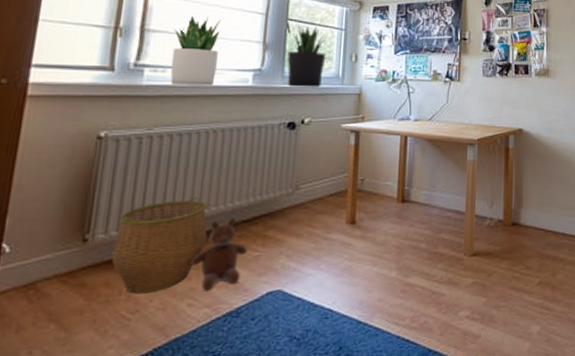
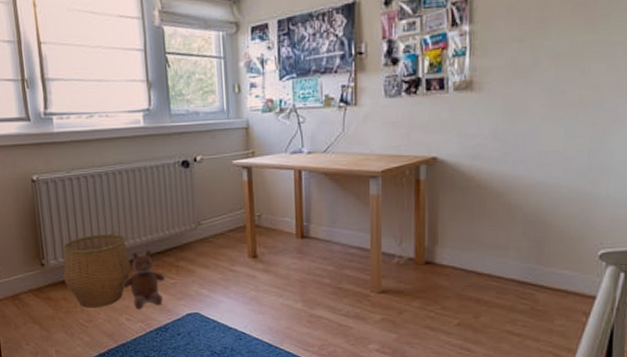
planter: present [170,16,221,86] -> none [69,59,111,130]
planter: present [287,22,326,87] -> none [171,55,209,125]

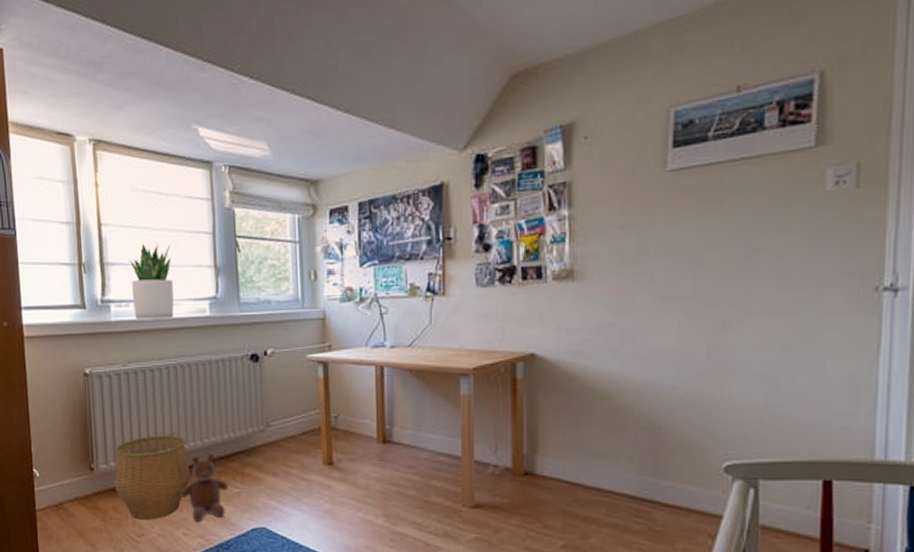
planter: none [69,59,111,130] -> present [130,242,174,319]

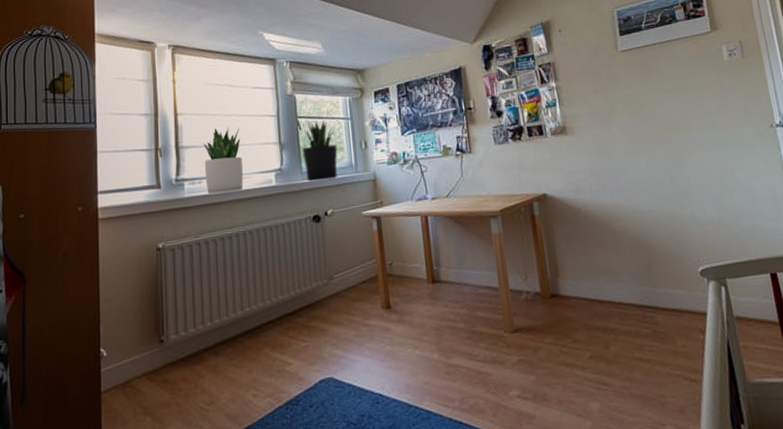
basket: present [114,432,190,520] -> none [184,294,260,387]
teddy bear: present [180,454,229,521] -> none [250,312,297,381]
planter: none [240,239,282,314] -> present [302,118,338,182]

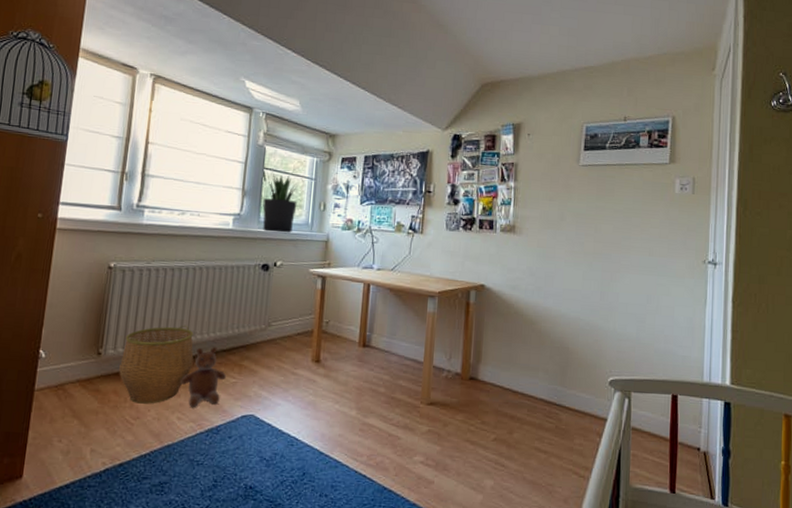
basket: none [184,294,260,387] -> present [119,325,194,404]
planter: present [203,126,243,194] -> none [165,163,207,227]
teddy bear: none [250,312,297,381] -> present [180,347,227,407]

